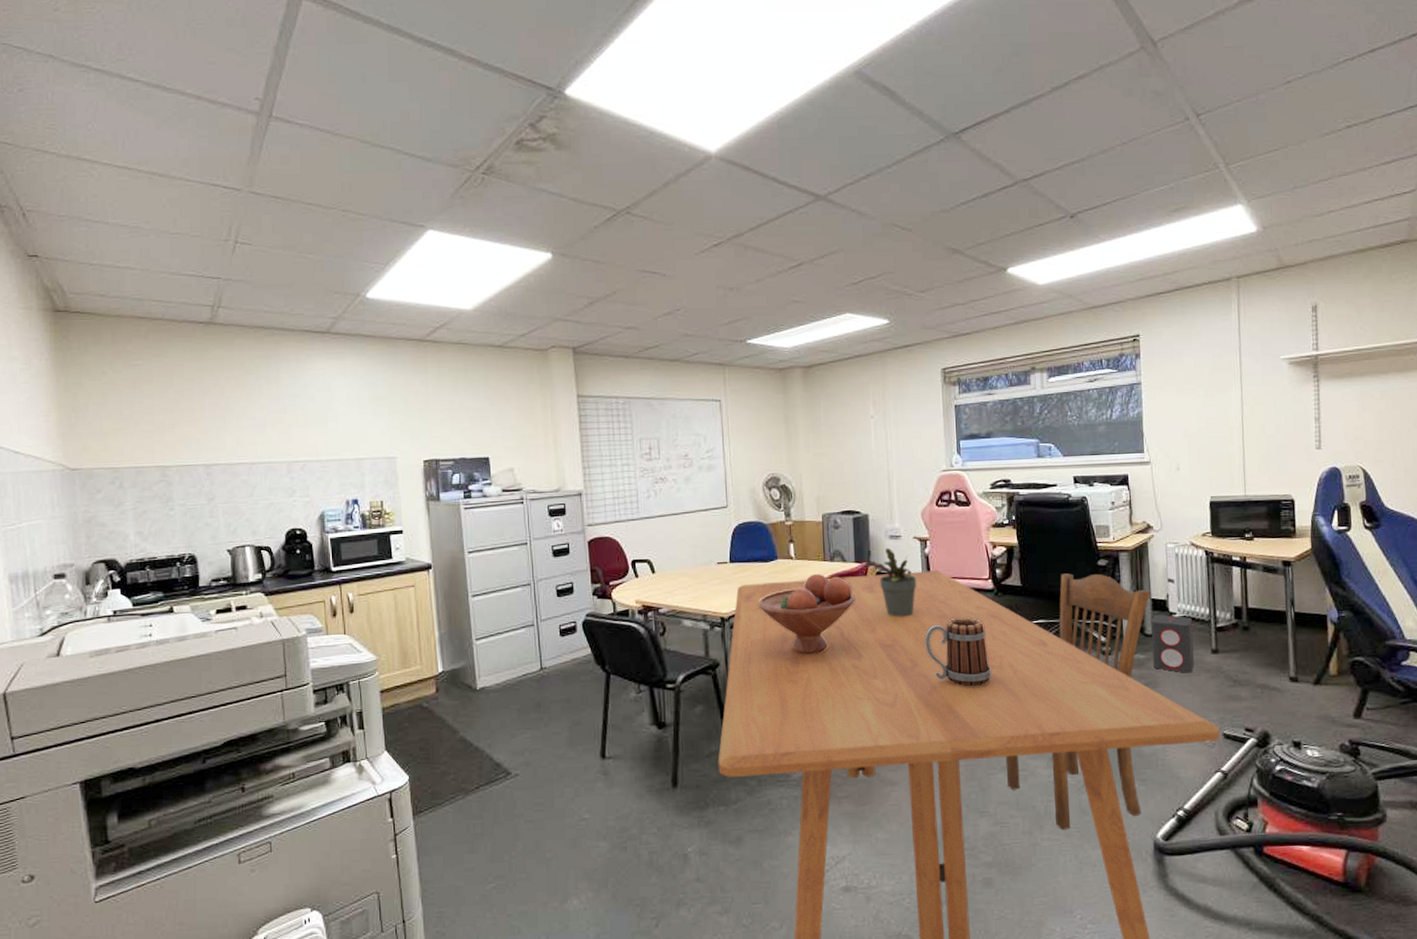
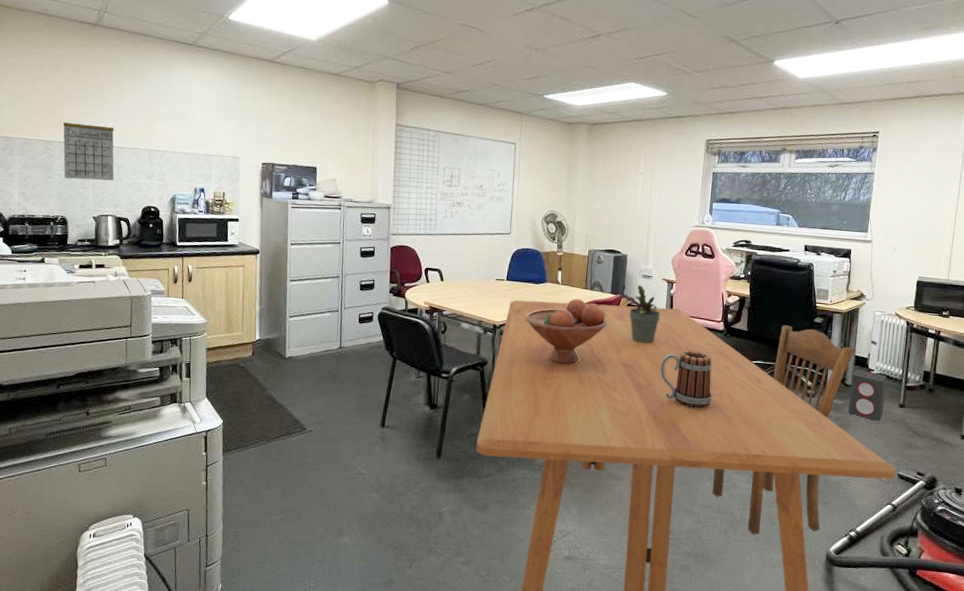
calendar: none [181,428,248,509] -> present [63,113,114,181]

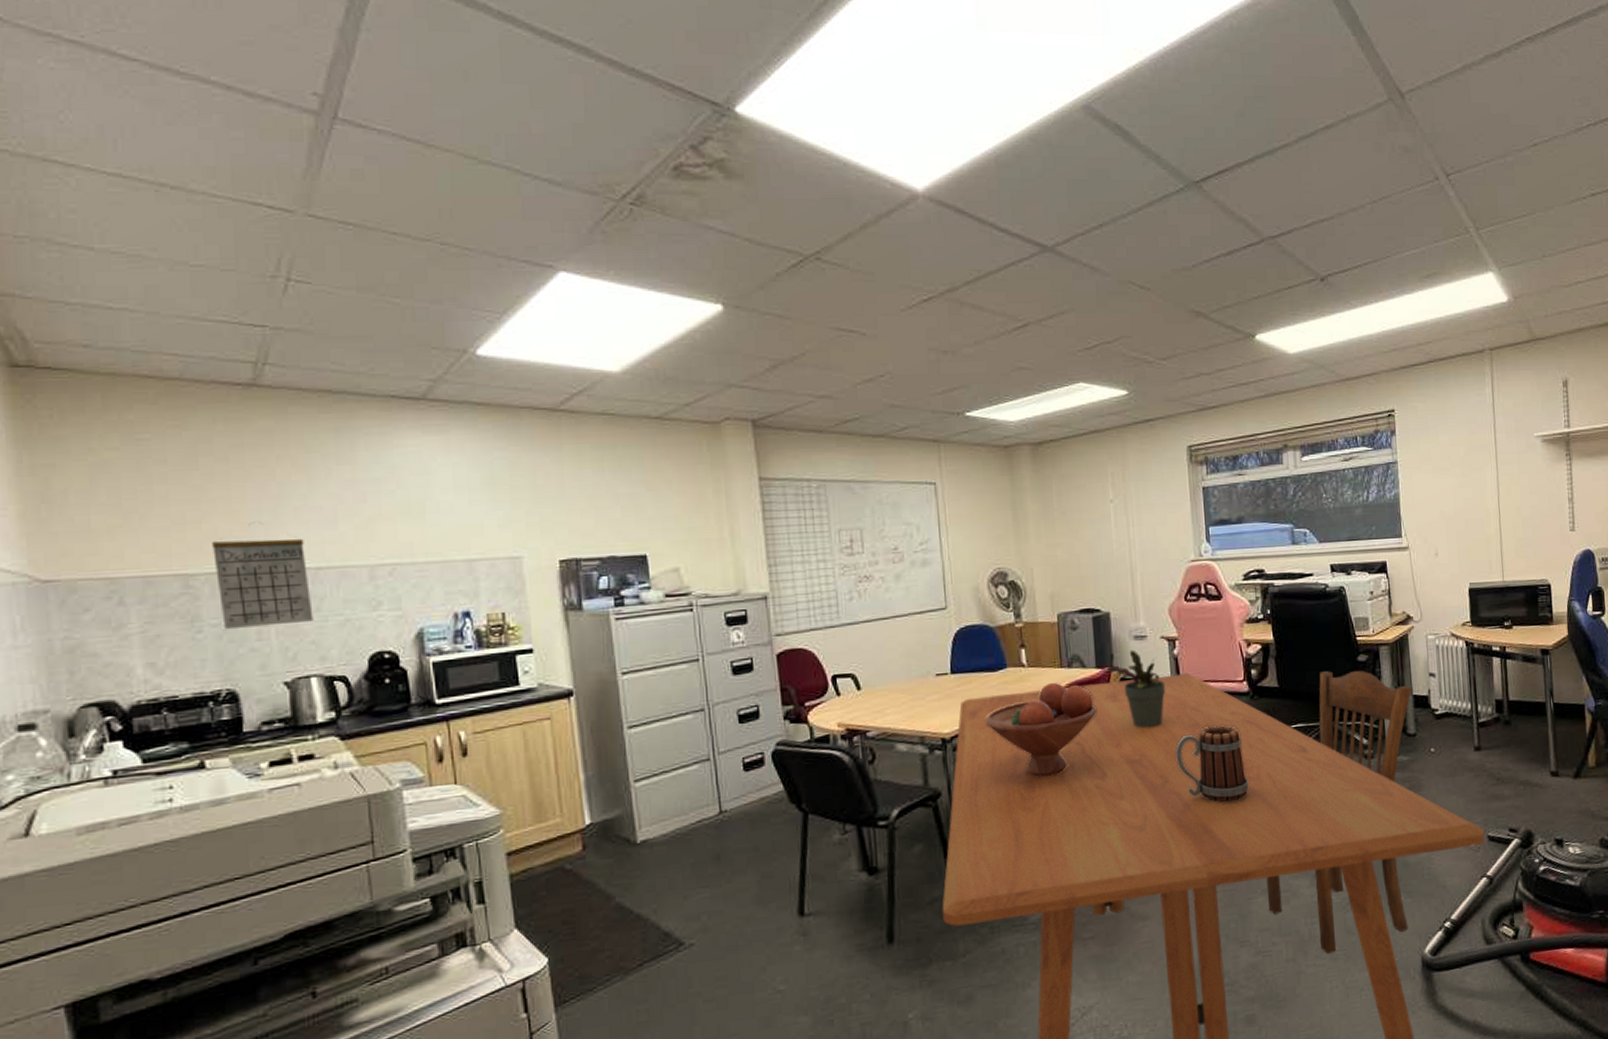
speaker: present [848,369,886,421] -> none [1413,711,1458,774]

